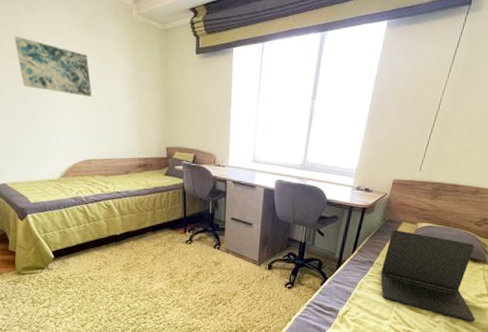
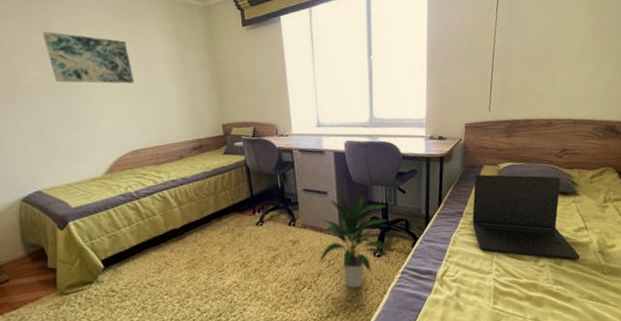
indoor plant: none [236,230,304,312] -> present [319,196,392,288]

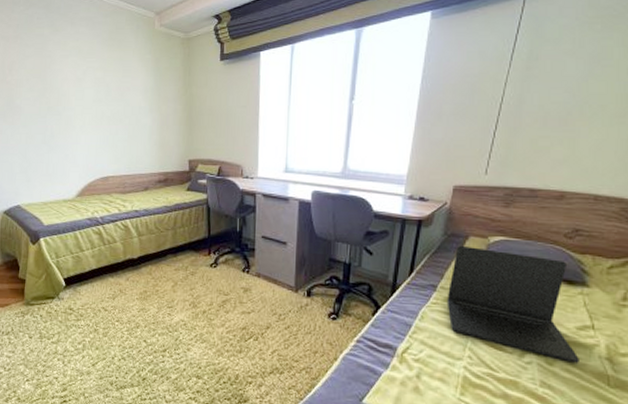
wall art: present [43,31,135,84] -> none [37,55,112,111]
indoor plant: present [319,196,392,288] -> none [269,250,349,349]

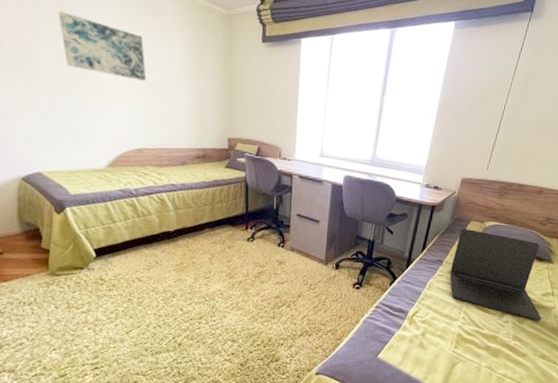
wall art: none [37,55,112,111] -> present [58,10,147,81]

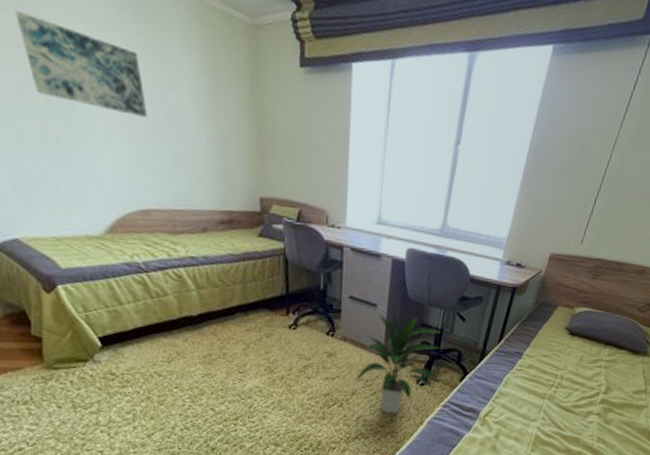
indoor plant: none [301,227,373,314] -> present [355,312,441,415]
laptop: present [449,228,541,321] -> none [529,314,635,422]

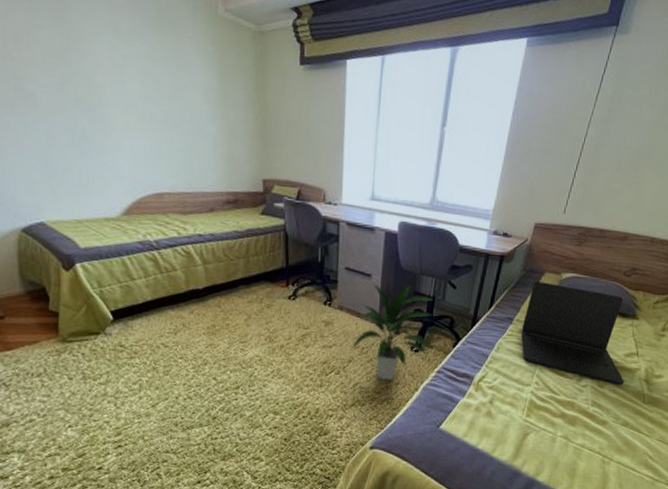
wall art: present [16,10,148,117] -> none [55,27,164,112]
laptop: none [529,314,635,422] -> present [520,280,624,385]

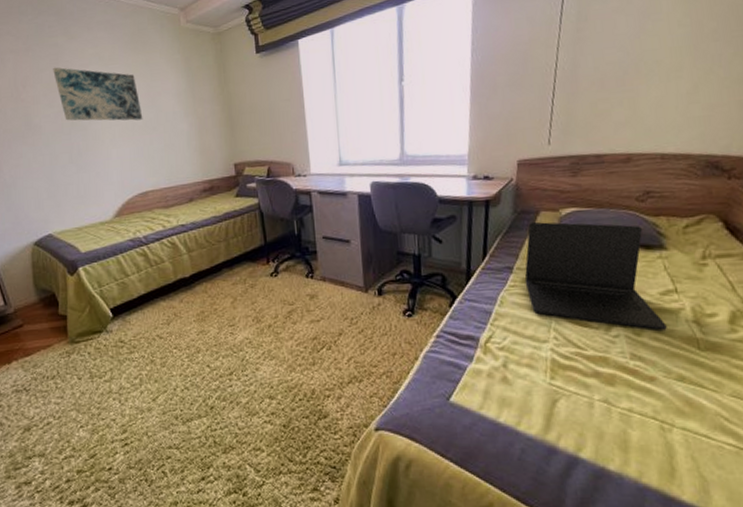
wall art: none [55,27,164,112] -> present [53,67,143,121]
indoor plant: present [352,282,433,381] -> none [340,245,425,352]

